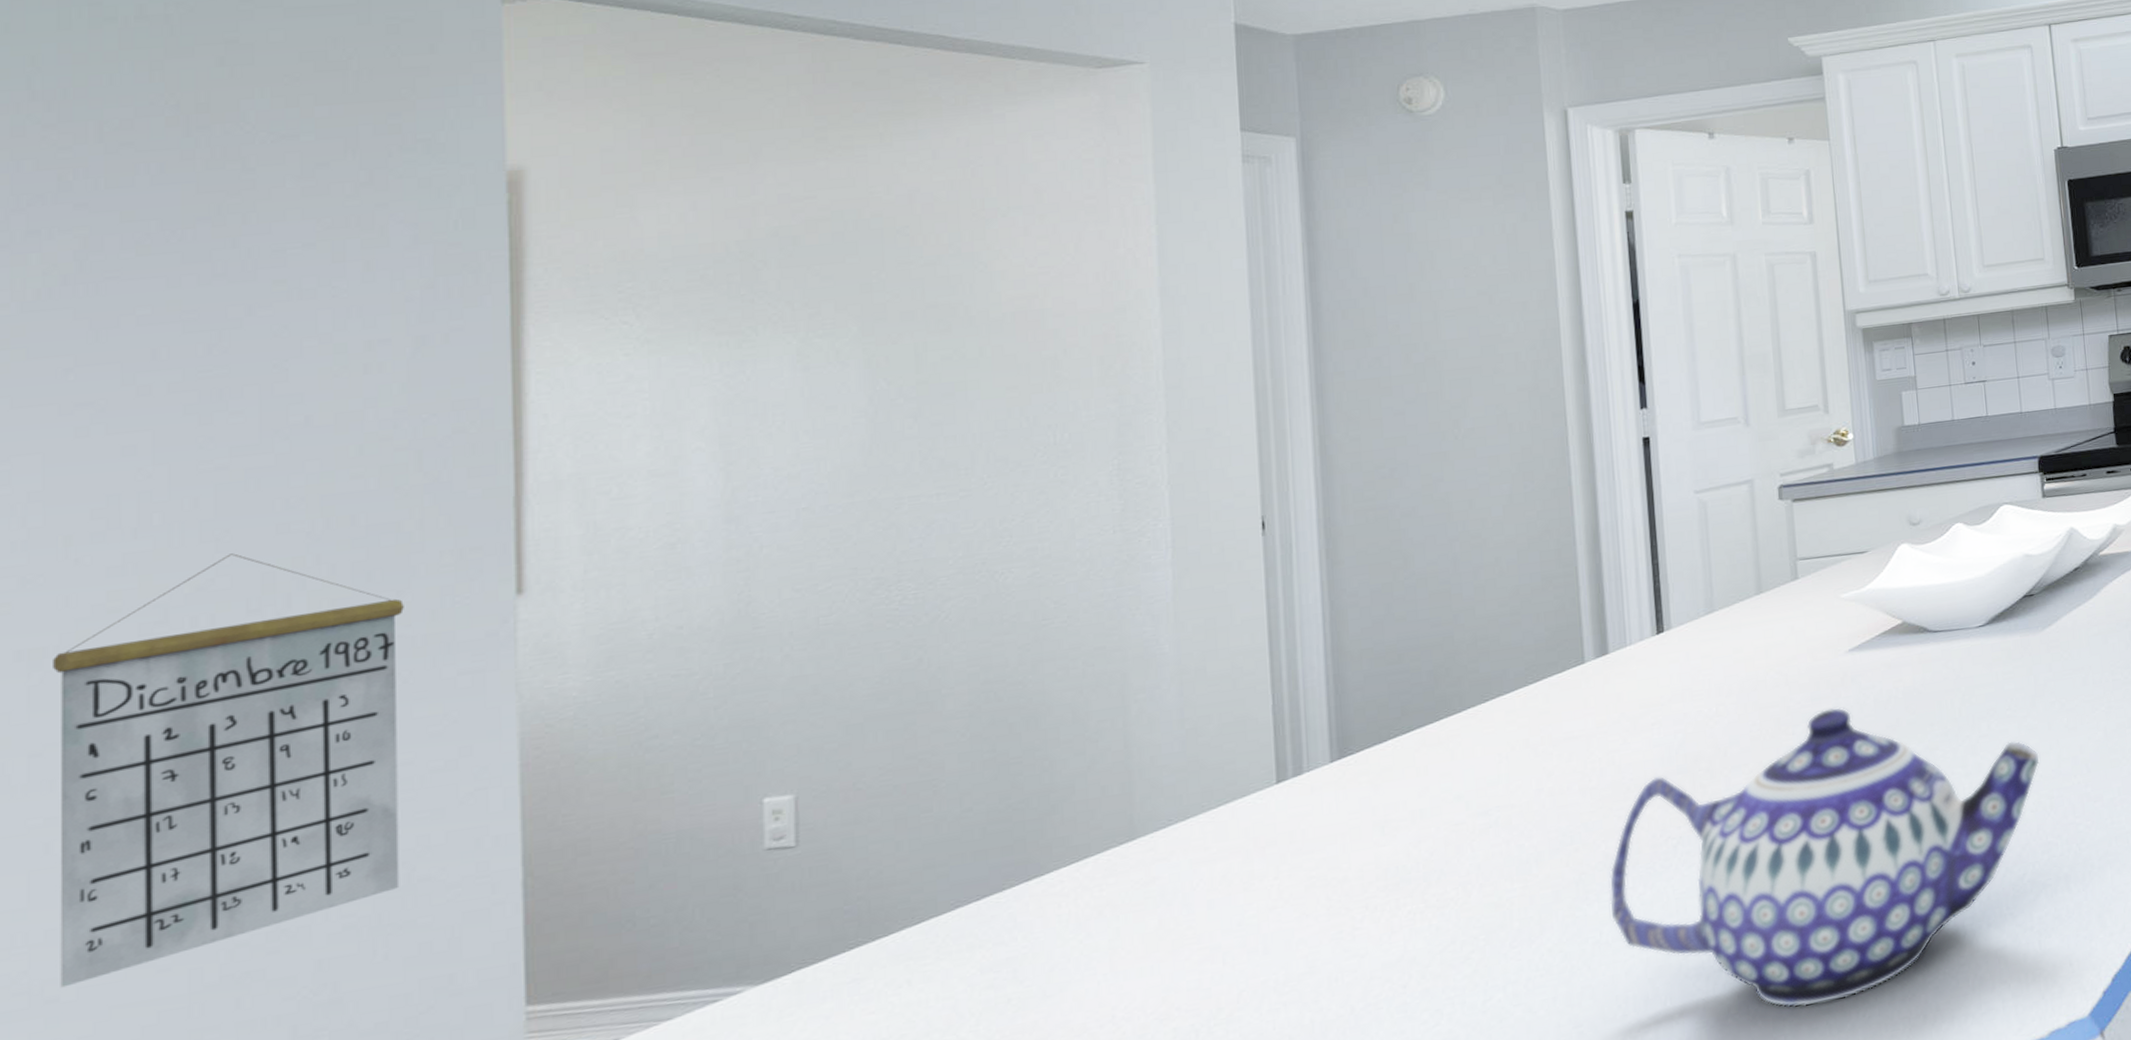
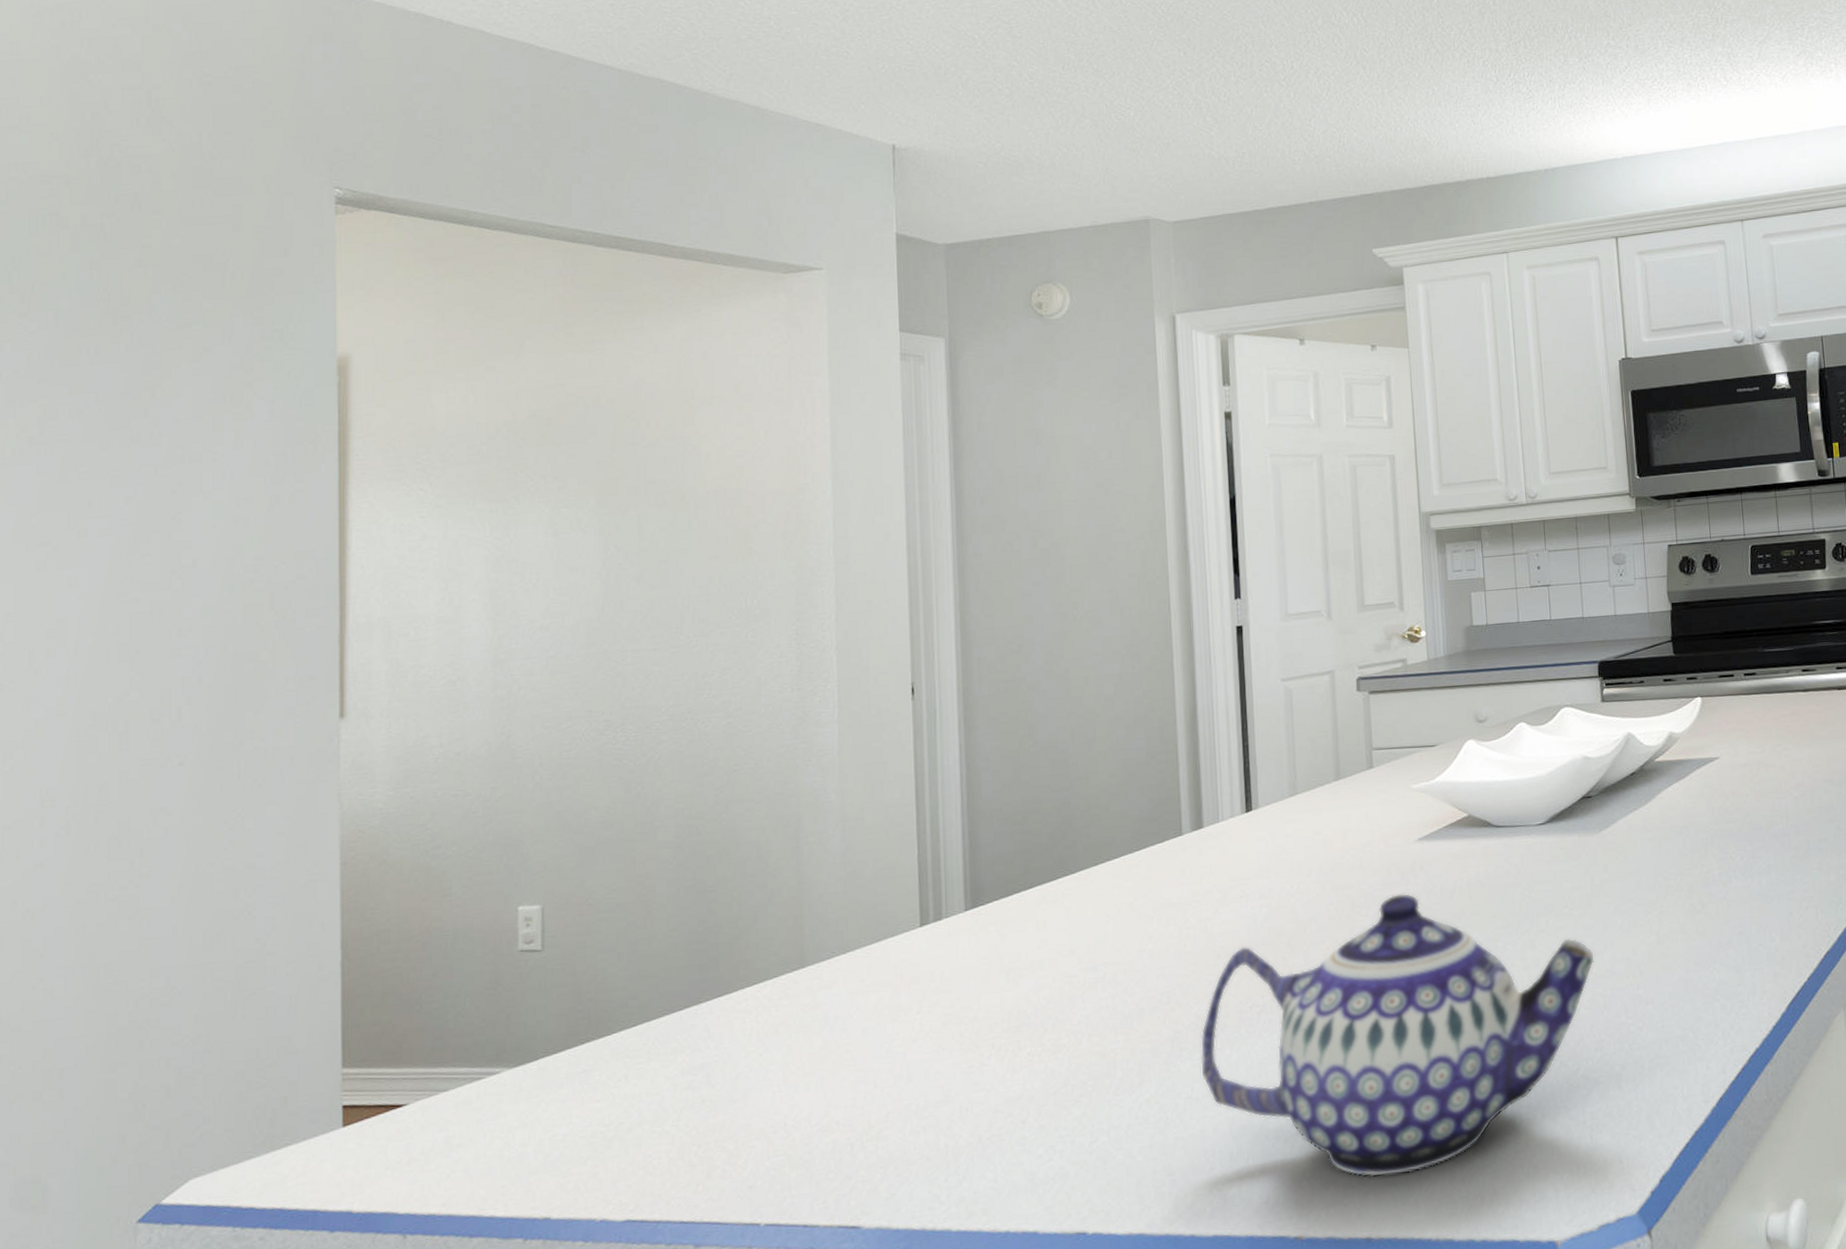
calendar: present [53,553,404,988] -> none [20,671,260,1020]

